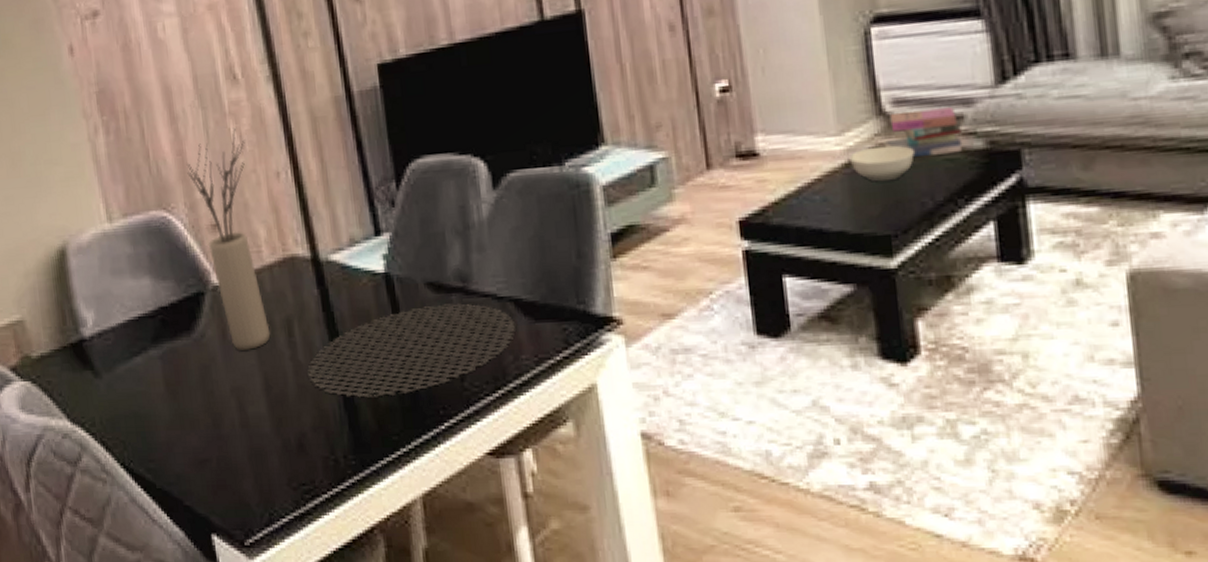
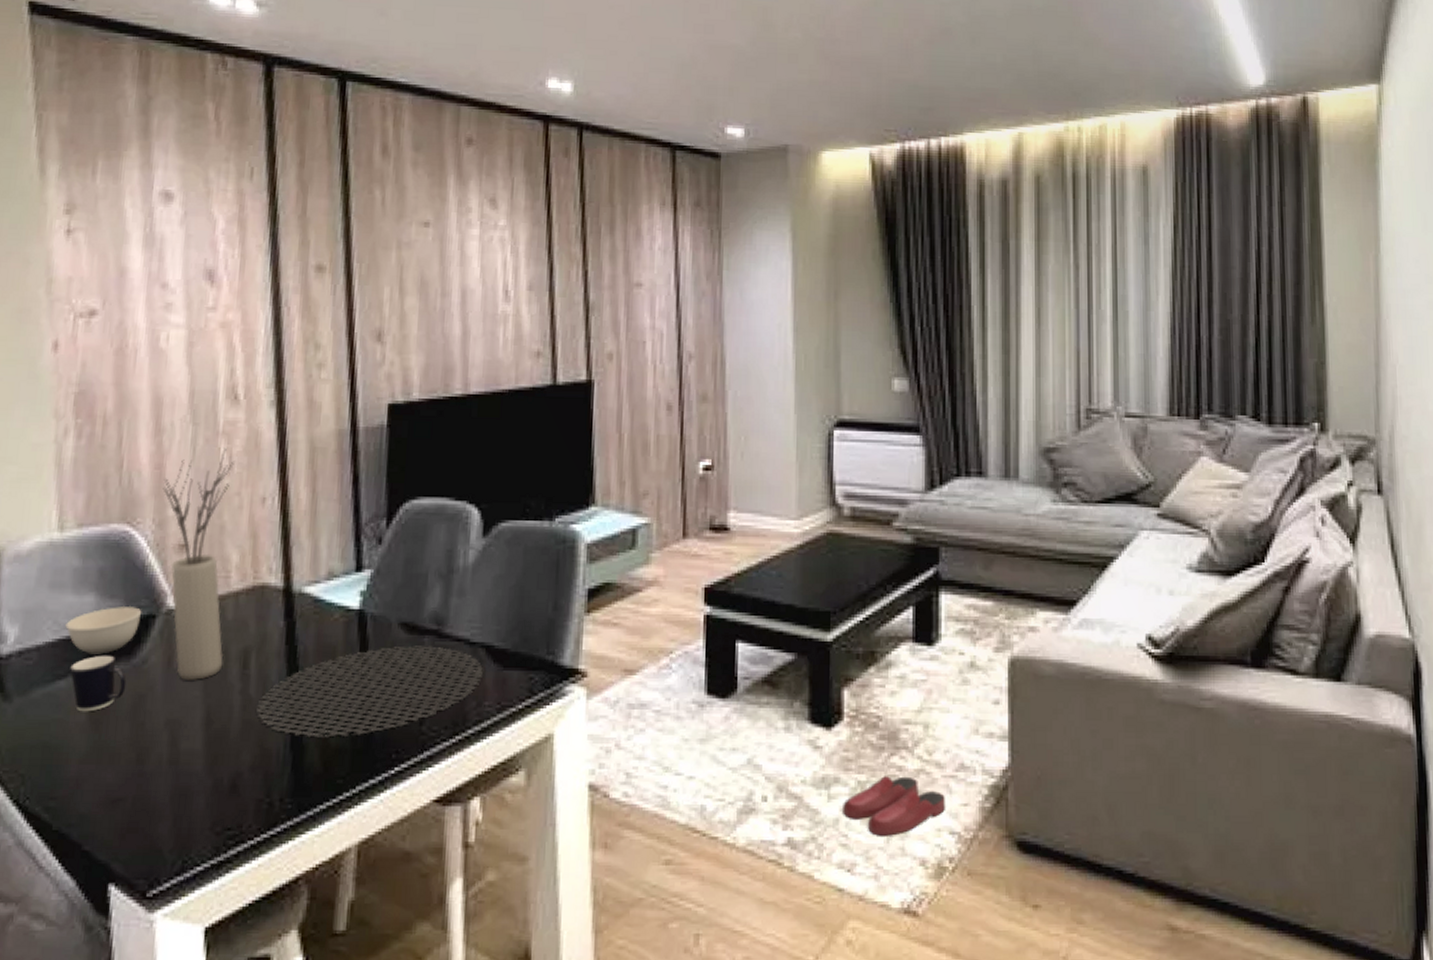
soup bowl: none [131,286,192,332] -> present [65,607,142,655]
mug: none [142,331,192,384] -> present [70,655,127,712]
bowl: present [849,145,915,182] -> none [804,532,857,564]
books: present [883,107,963,158] -> none [833,505,896,546]
slippers: none [931,412,1059,478] -> present [843,776,945,836]

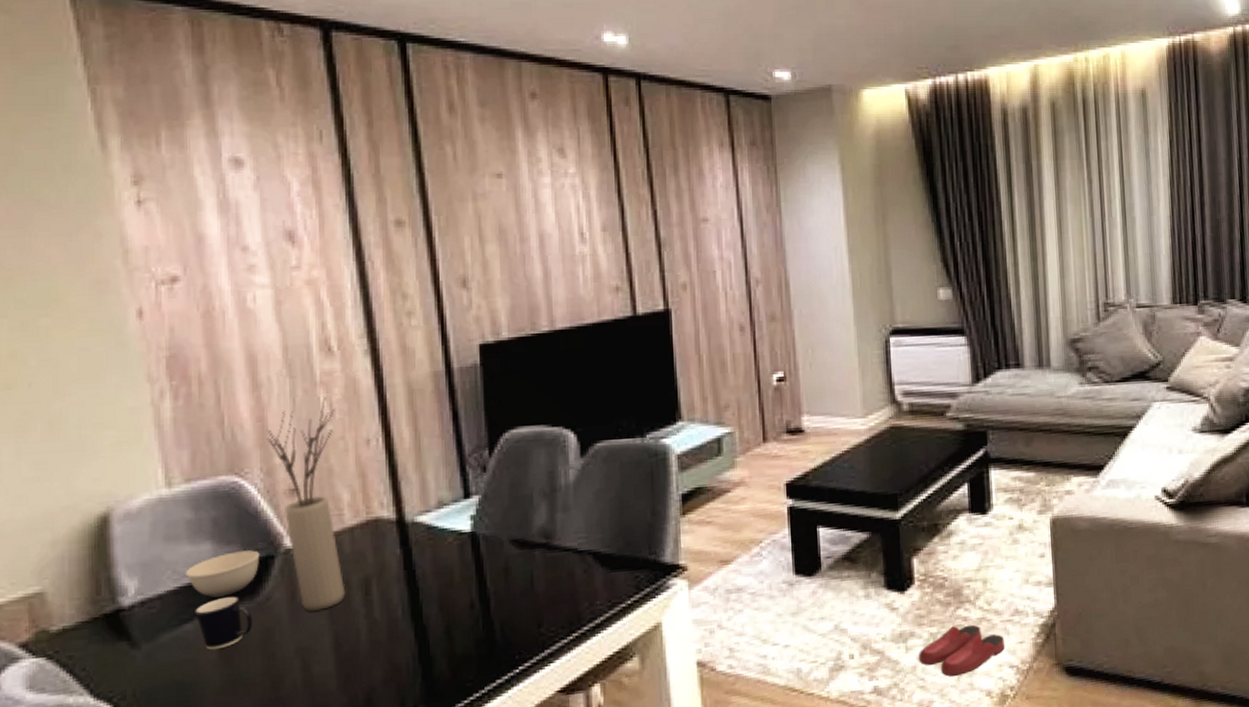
place mat: present [256,646,483,738] -> none [383,557,592,650]

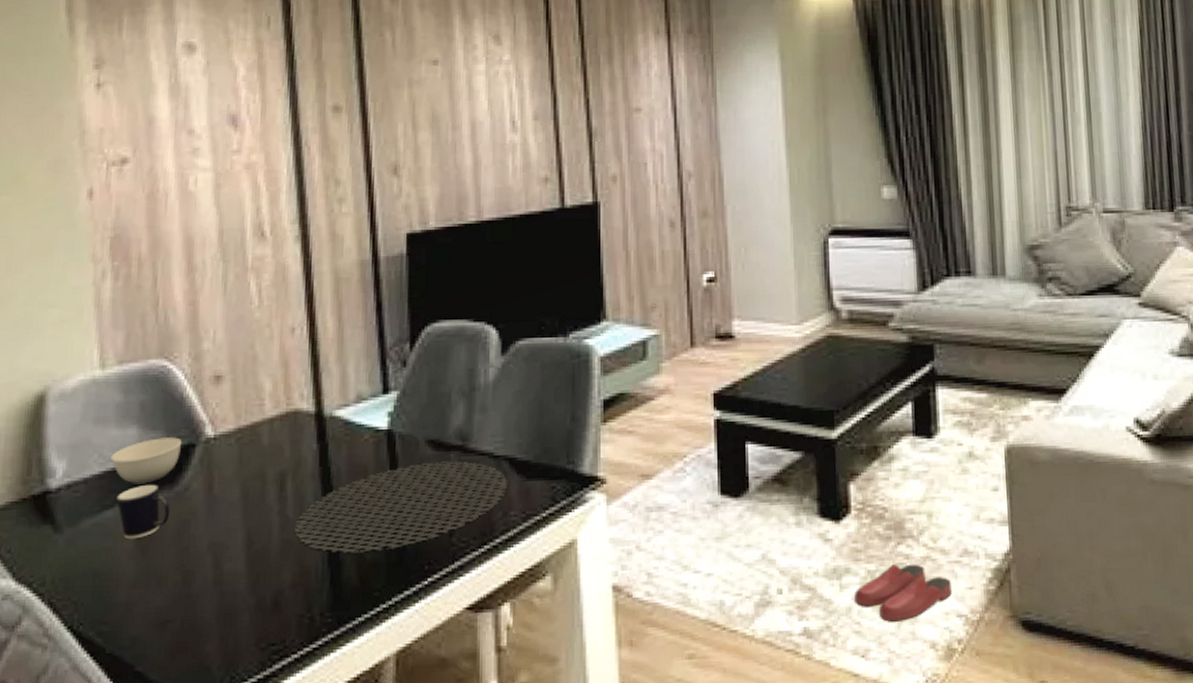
vase: present [267,396,346,612] -> none [197,282,265,505]
place mat: none [383,557,592,650] -> present [295,461,507,554]

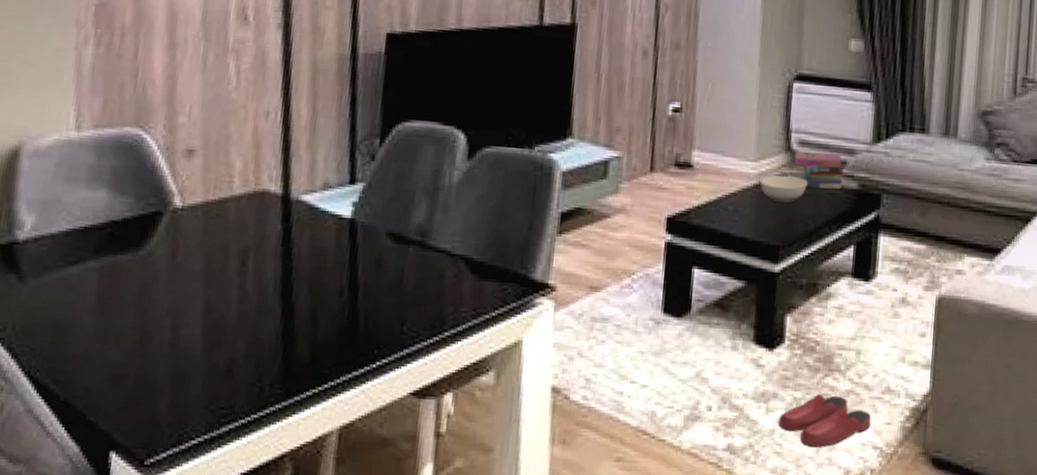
soup bowl: present [110,437,183,484] -> none [79,203,151,245]
mug: present [116,484,170,540] -> none [81,245,134,297]
place mat: present [295,461,507,554] -> none [252,254,461,332]
bowl: none [805,335,855,365] -> present [760,175,808,203]
books: none [833,307,892,347] -> present [787,151,844,190]

